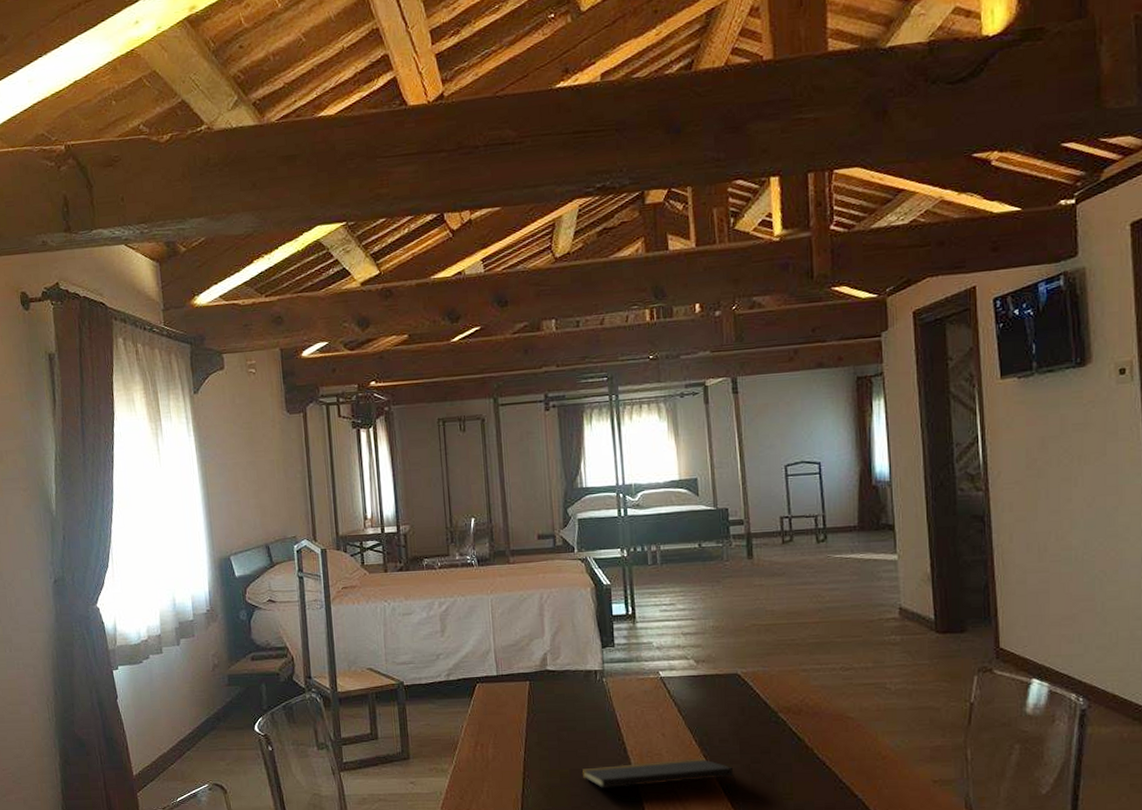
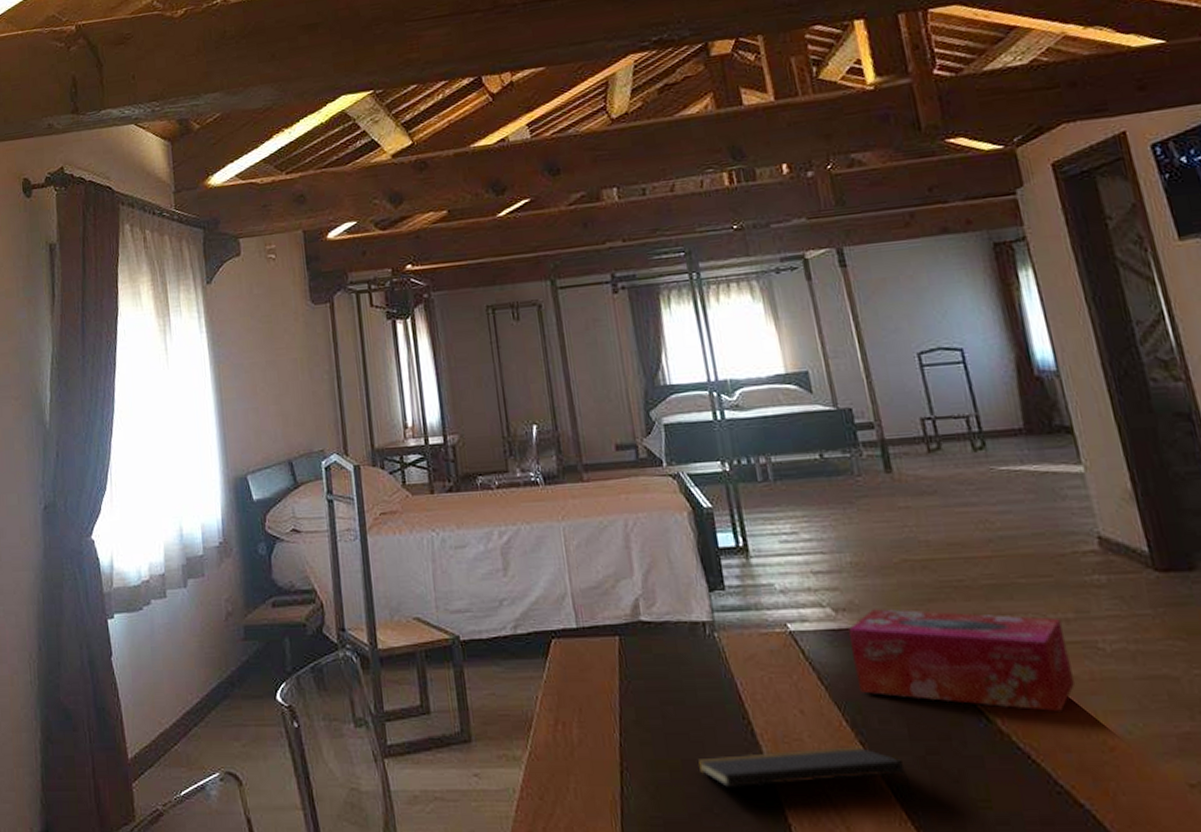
tissue box: none [704,660,866,733] -> present [847,608,1076,713]

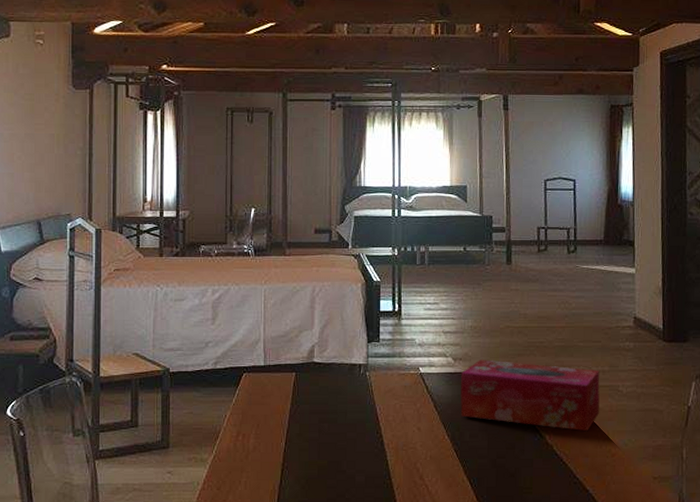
notepad: present [697,746,915,800] -> none [339,452,484,488]

